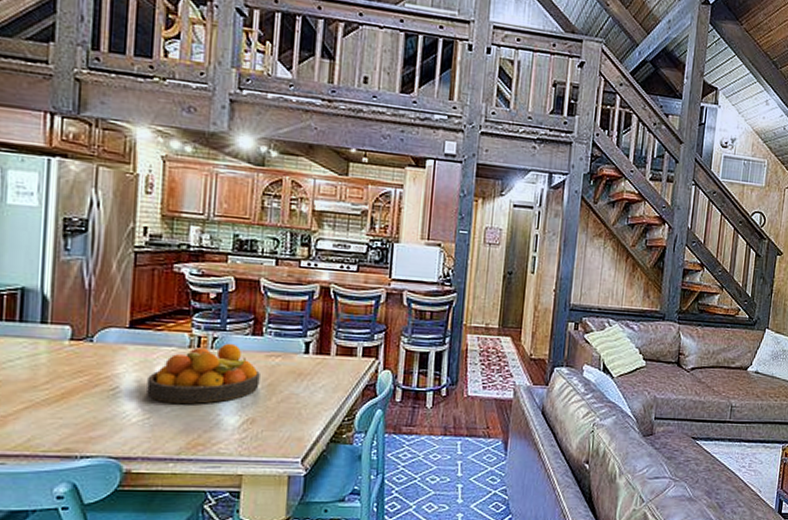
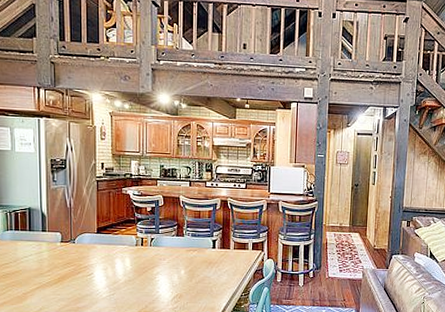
fruit bowl: present [147,343,260,404] -> none [111,242,183,284]

